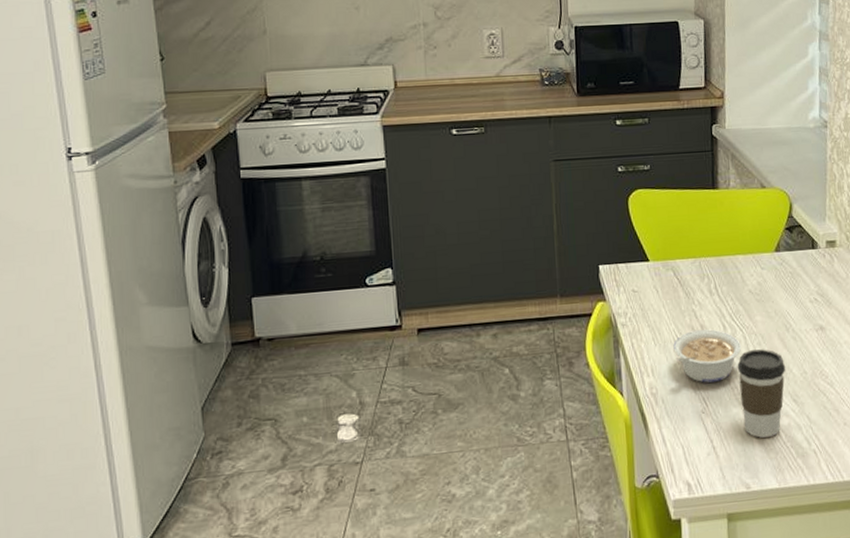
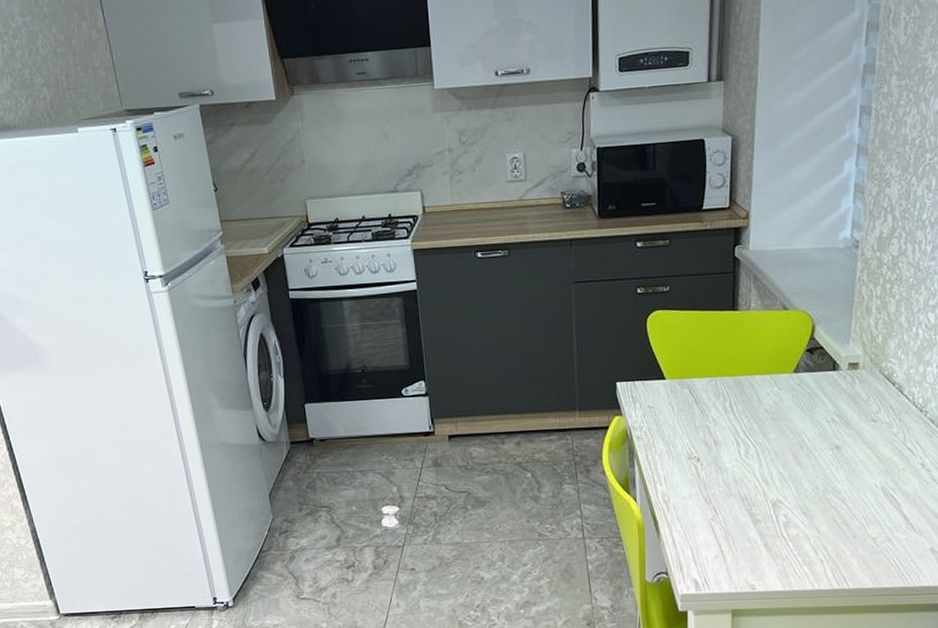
legume: present [673,329,742,383] -> none [686,444,754,493]
coffee cup: present [737,349,786,438] -> none [748,465,798,545]

